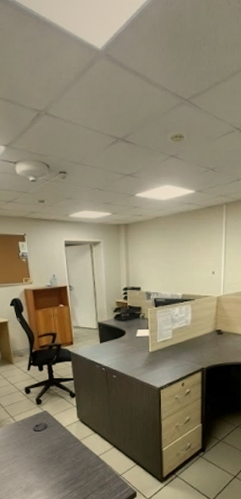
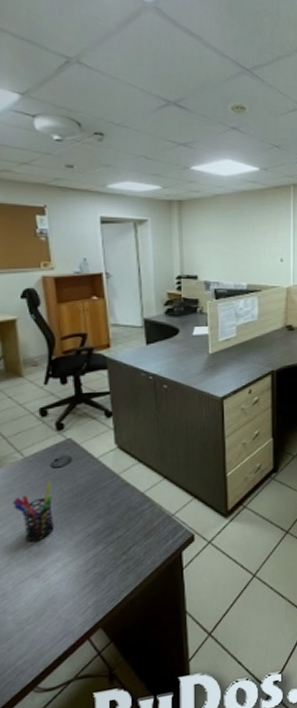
pen holder: none [9,440,37,482] -> present [12,481,54,542]

